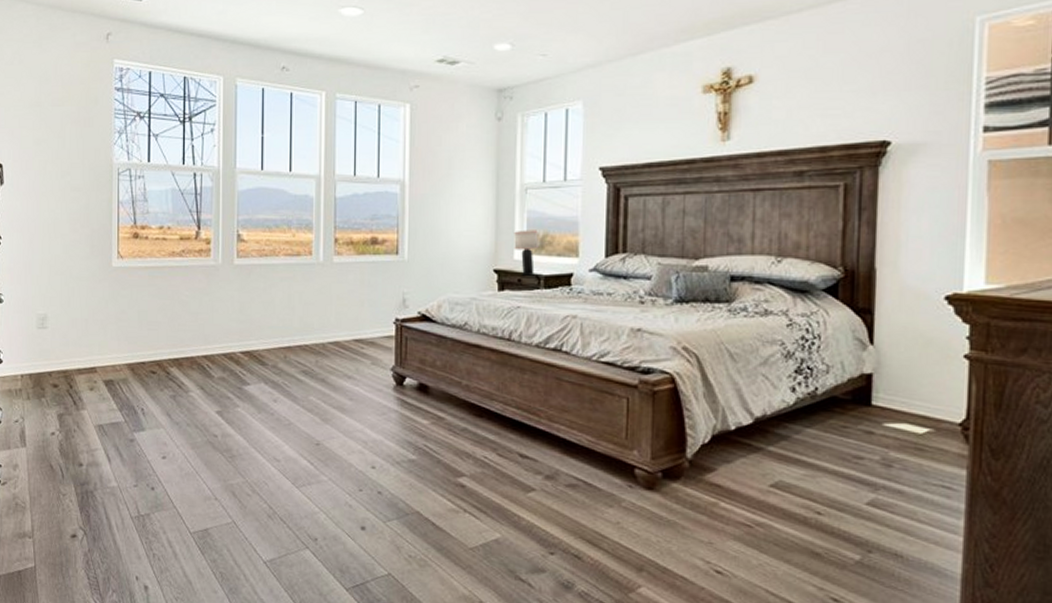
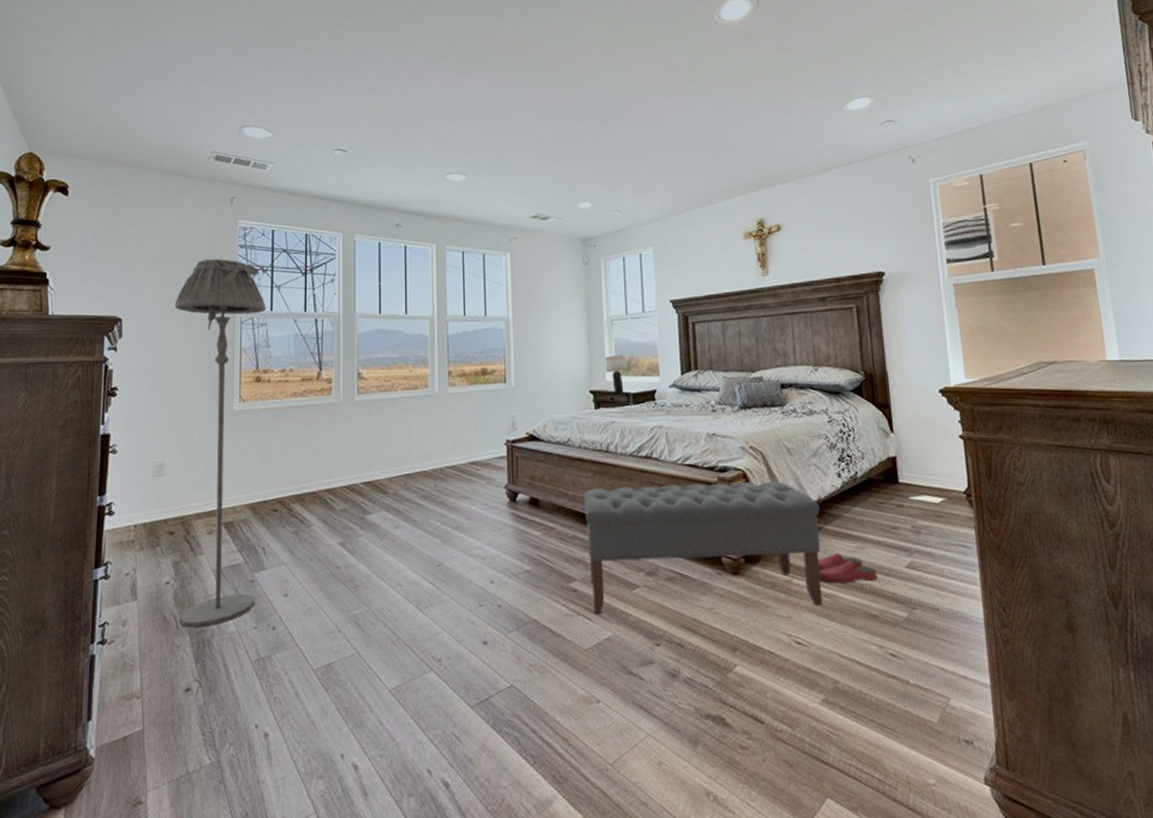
floor lamp: none [52,102,144,479] -> present [174,258,267,628]
bench: none [479,380,763,535] -> present [584,481,823,614]
slippers: none [753,479,827,515] -> present [818,553,877,583]

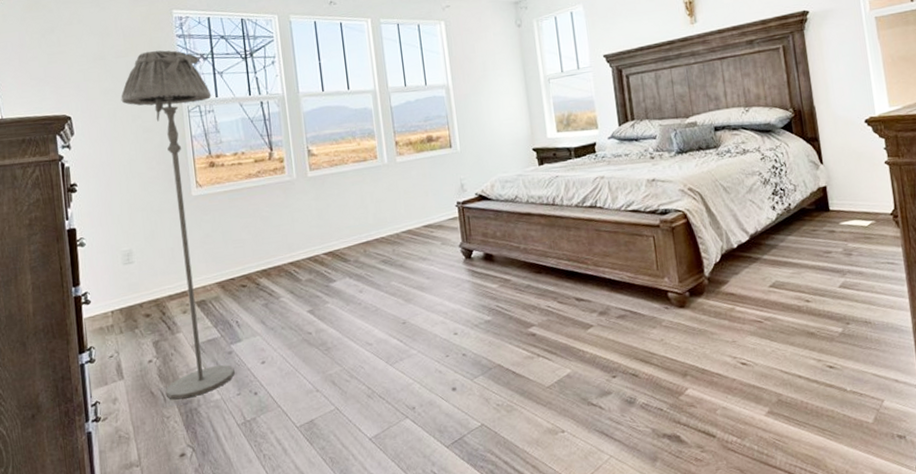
bench: present [584,481,823,614] -> none [534,218,764,354]
table lamp: present [605,355,627,394] -> none [544,111,567,150]
slippers: present [818,553,877,583] -> none [758,279,813,308]

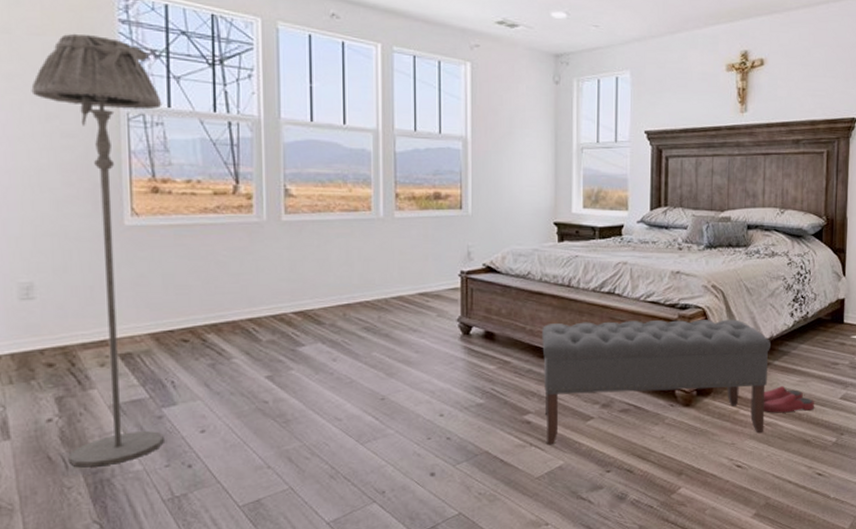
bench: none [534,218,764,354] -> present [542,319,771,444]
slippers: none [758,279,813,308] -> present [764,386,814,413]

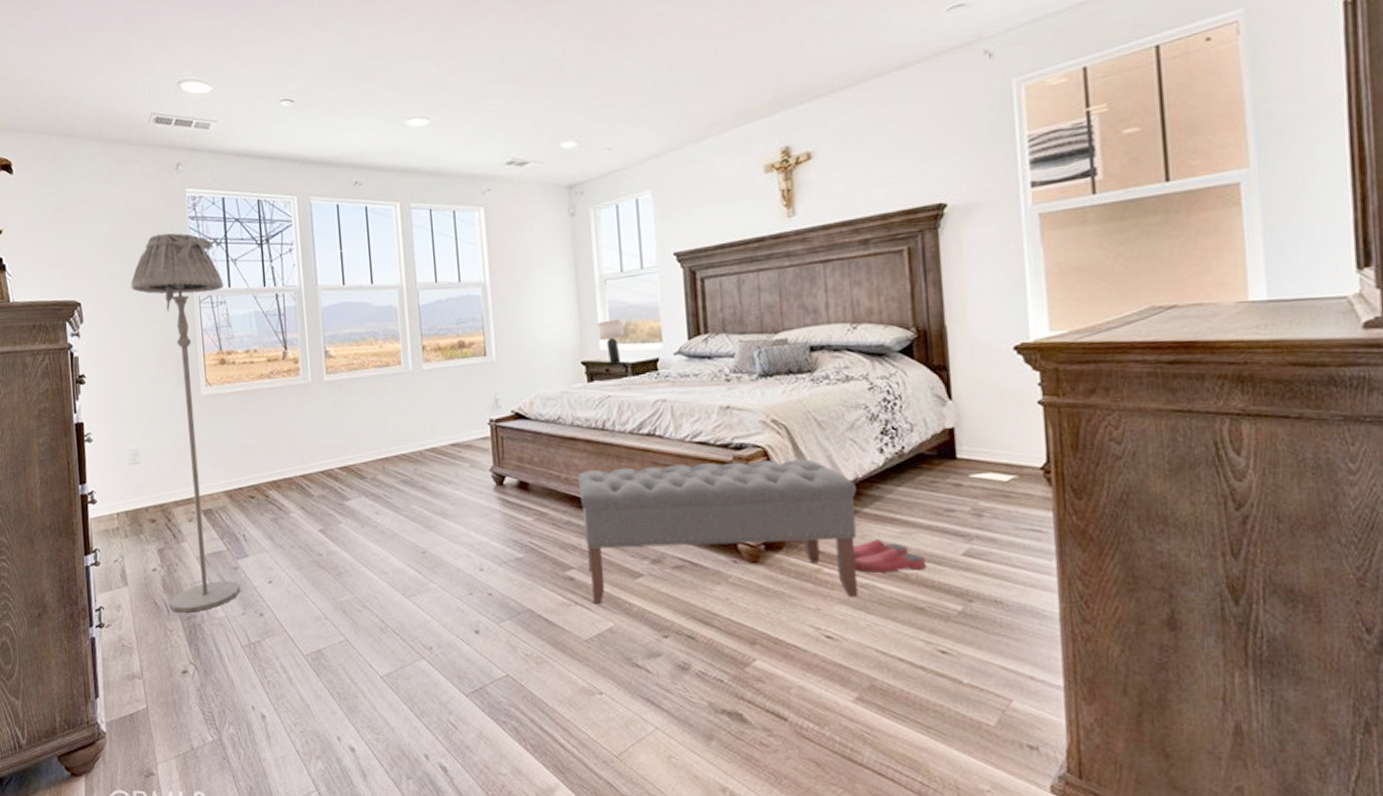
table lamp: none [572,186,595,228] -> present [597,319,624,365]

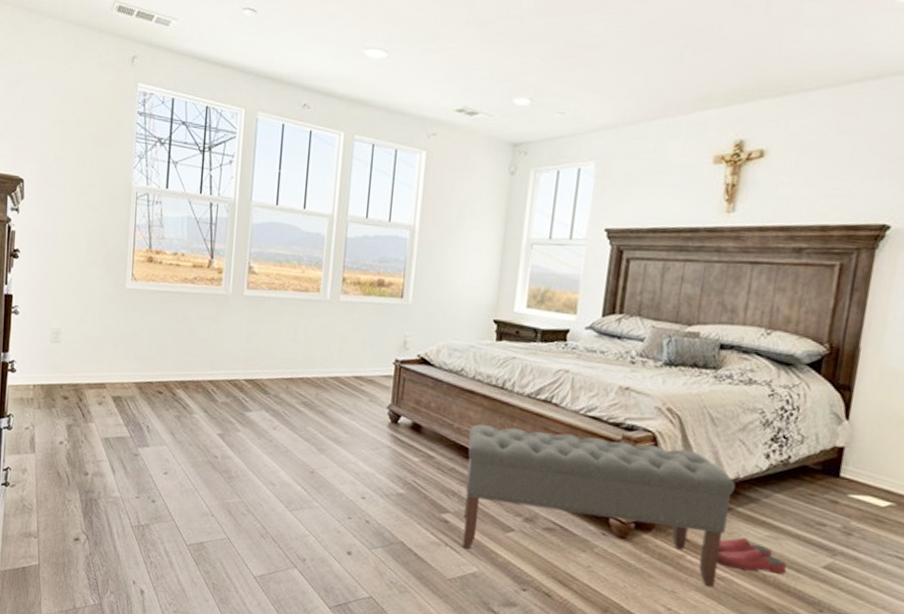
floor lamp: present [131,233,240,613] -> none [70,124,162,488]
table lamp: present [597,319,624,365] -> none [515,284,540,329]

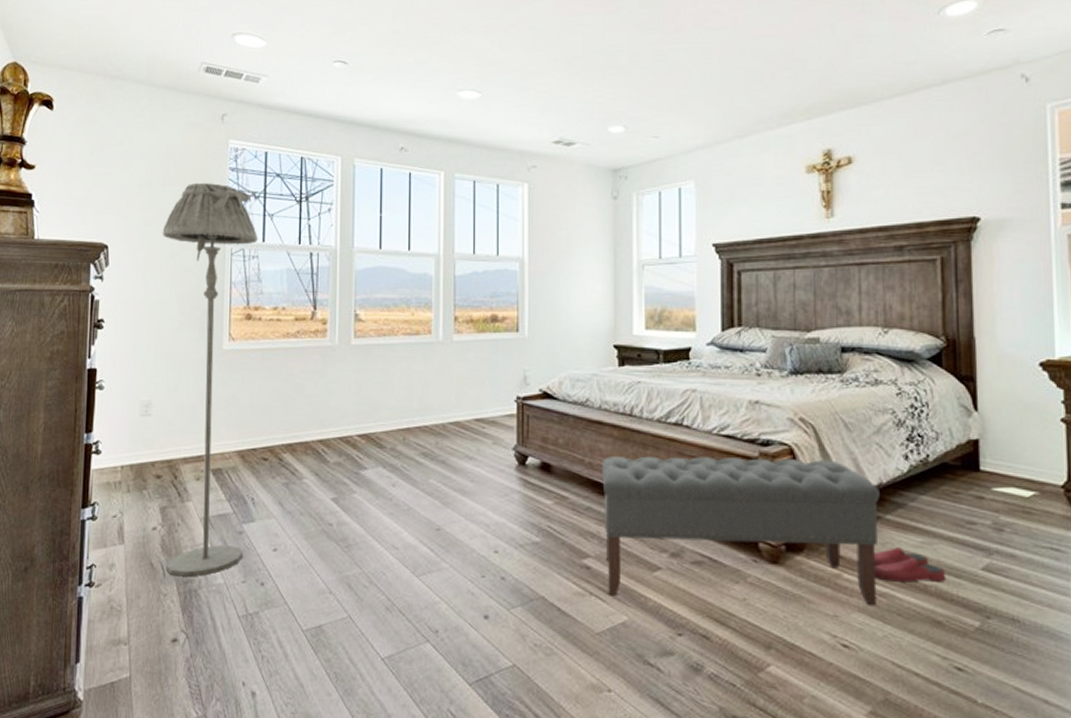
floor lamp: none [70,124,162,488] -> present [162,182,258,577]

